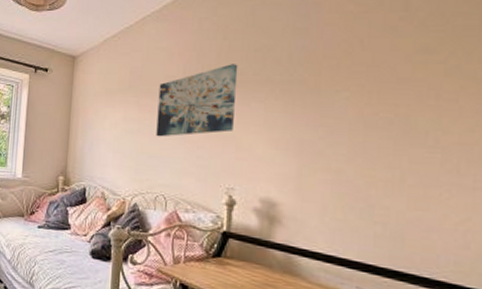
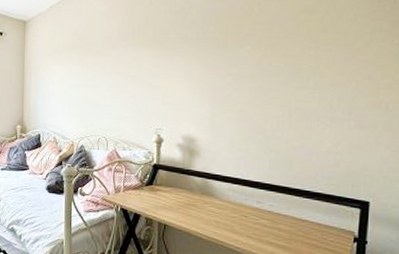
wall art: present [156,64,238,137] -> none [97,25,163,89]

